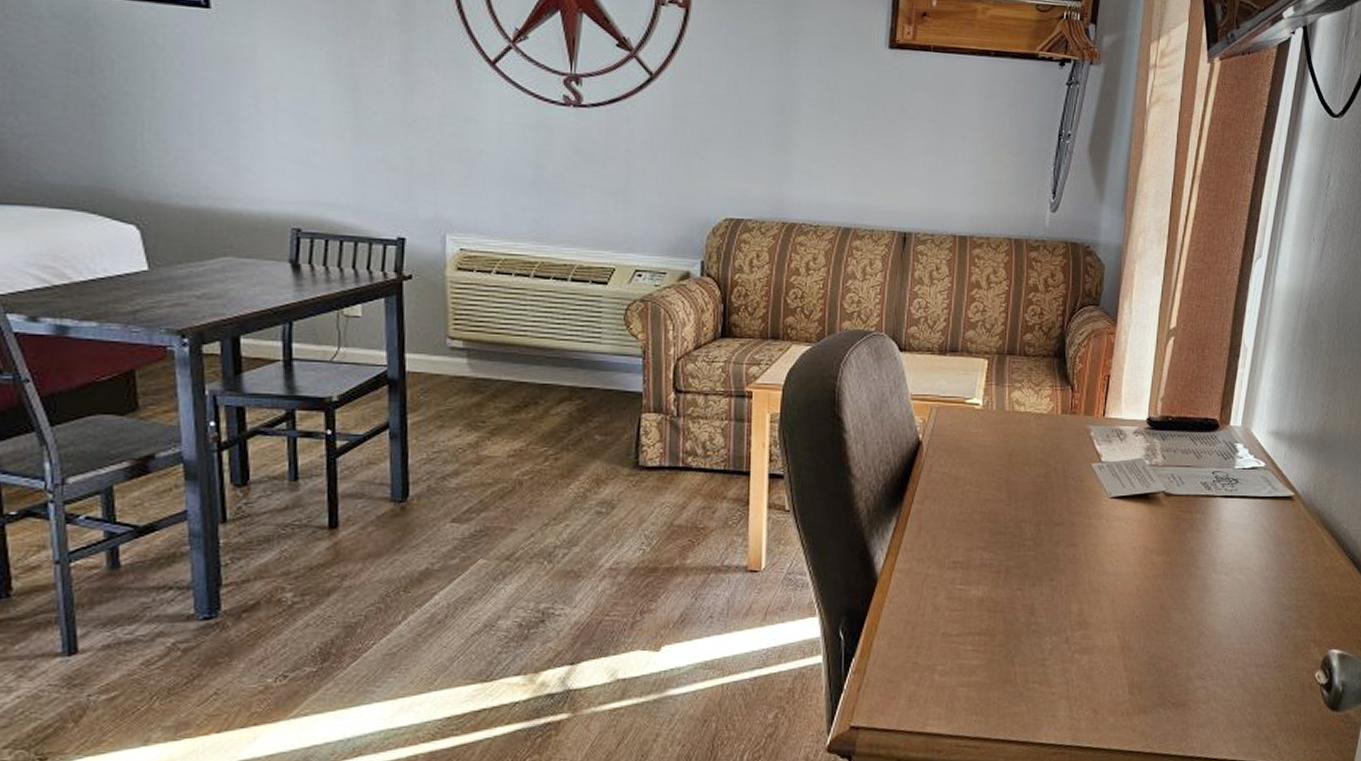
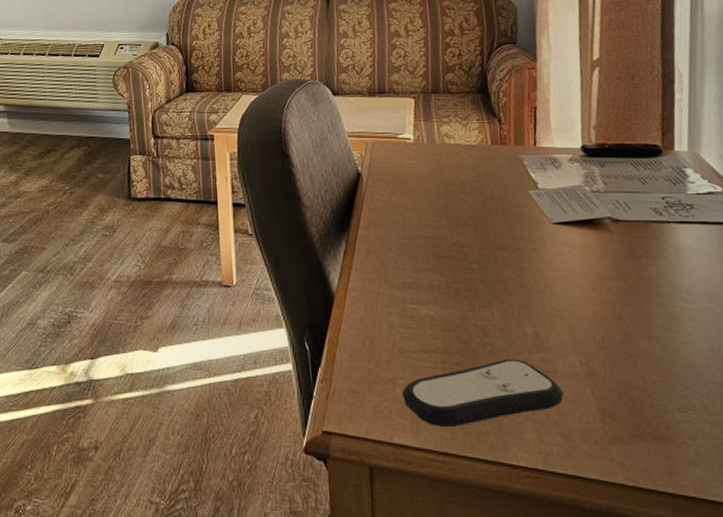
remote control: none [940,637,1098,712] -> present [402,359,564,428]

